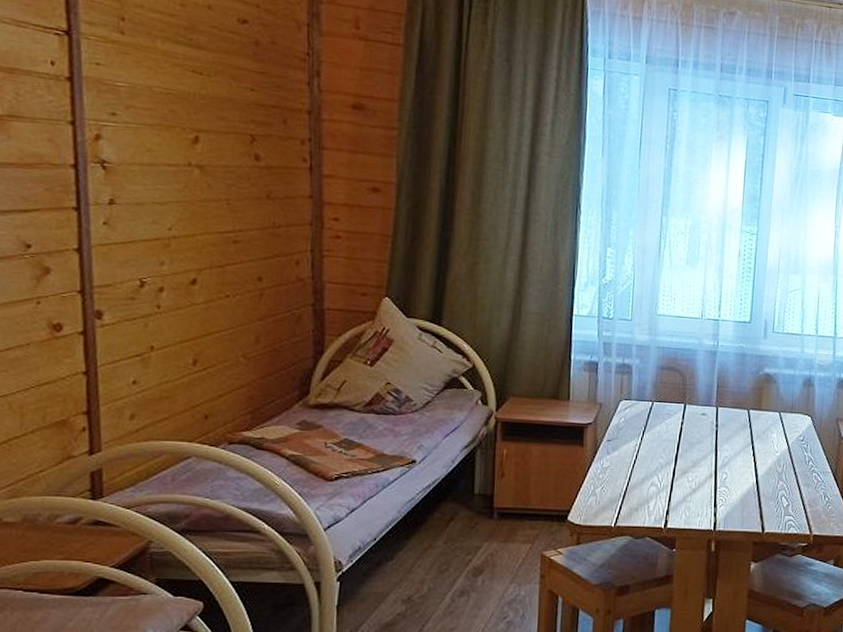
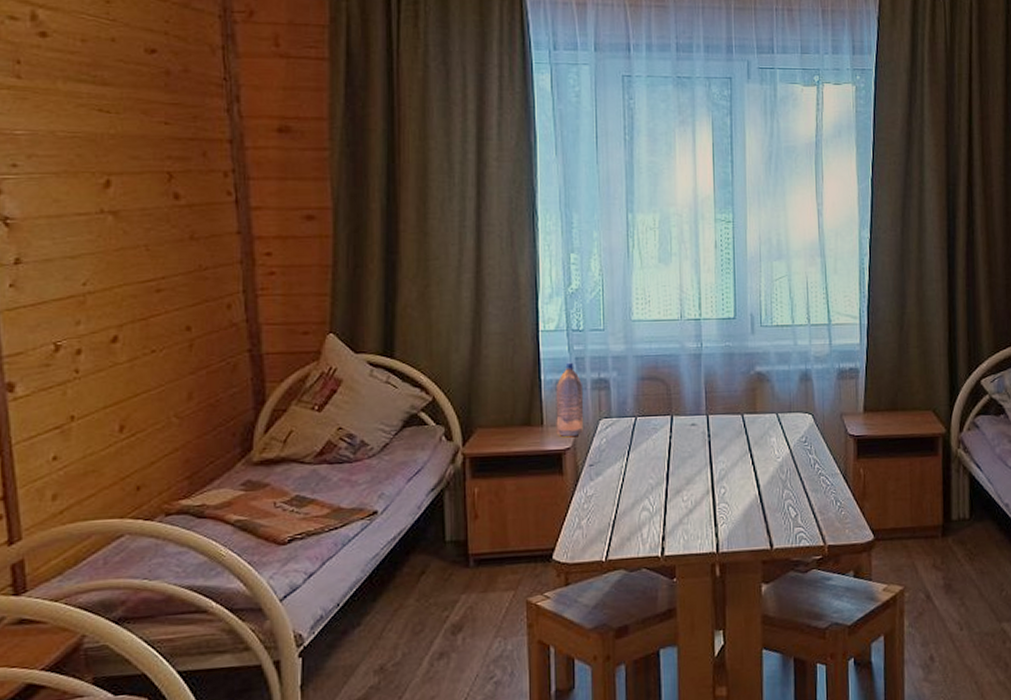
water bottle: none [580,346,609,413] -> present [555,362,584,436]

